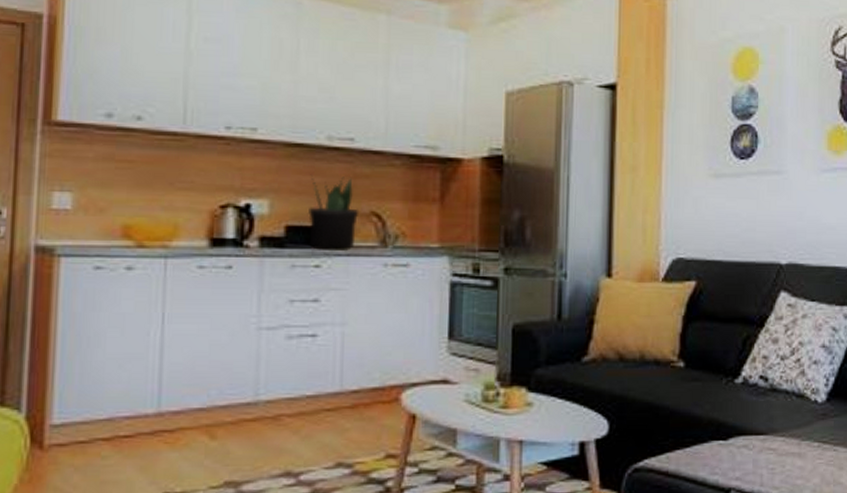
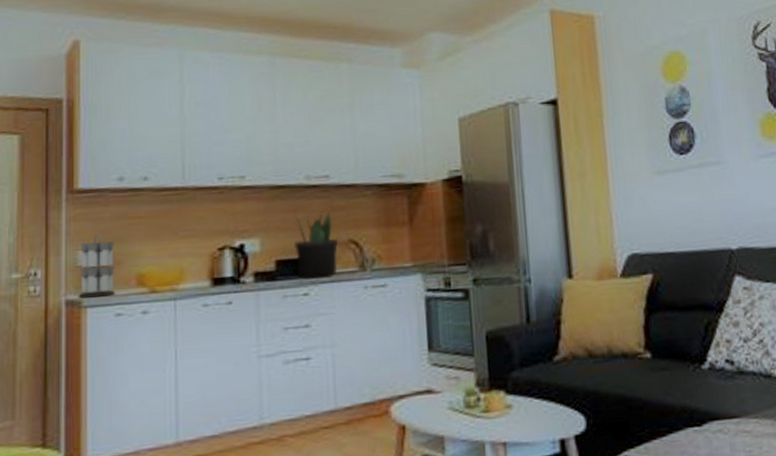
spice rack: none [52,174,98,246] -> present [79,233,115,298]

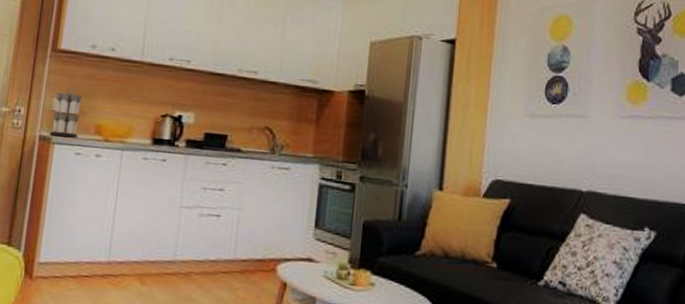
planter: present [293,210,339,280] -> none [220,96,257,155]

